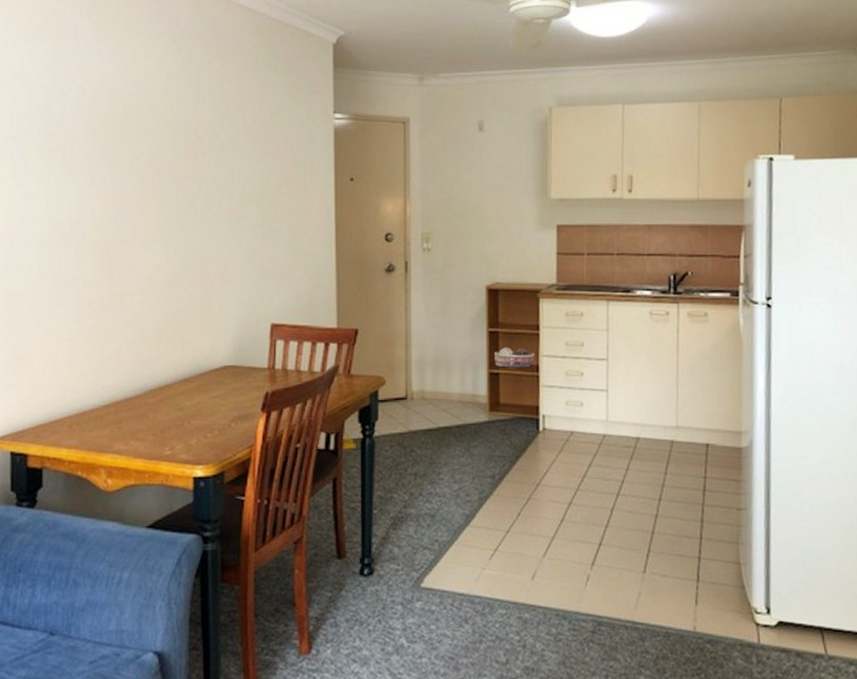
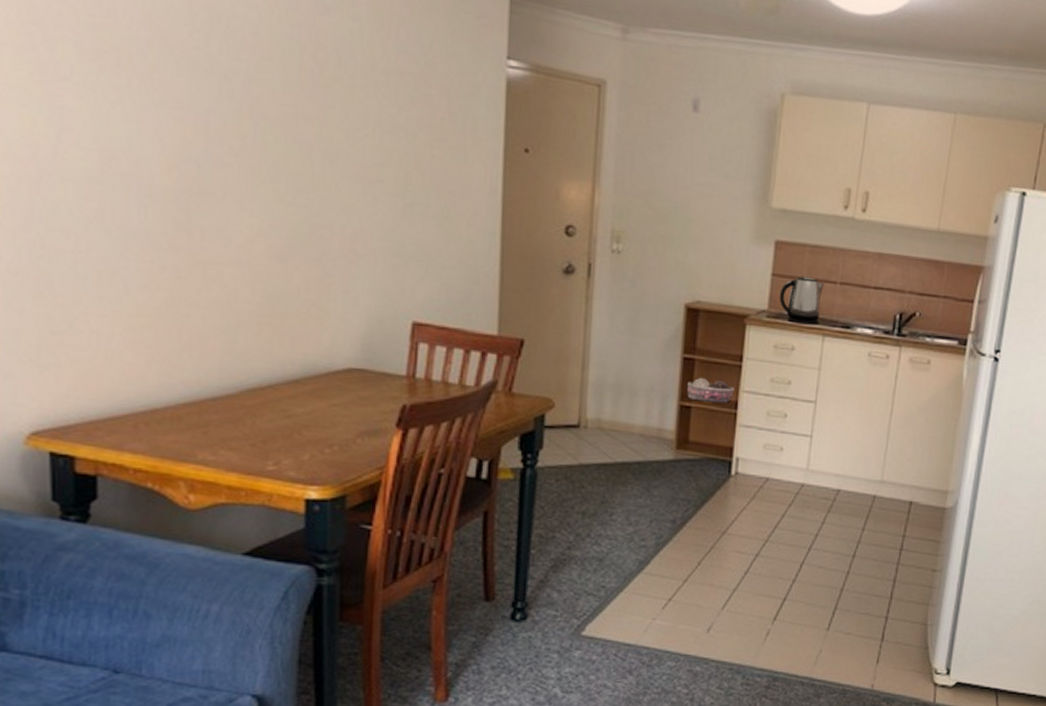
kettle: none [565,252,603,293] -> present [779,276,824,325]

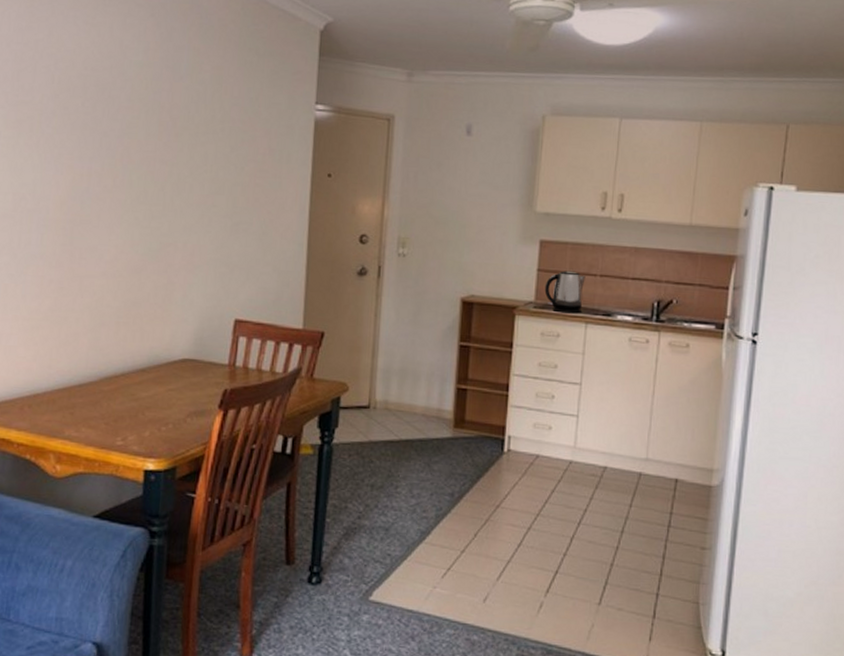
decorative basket: present [686,377,735,403] -> none [463,362,506,386]

